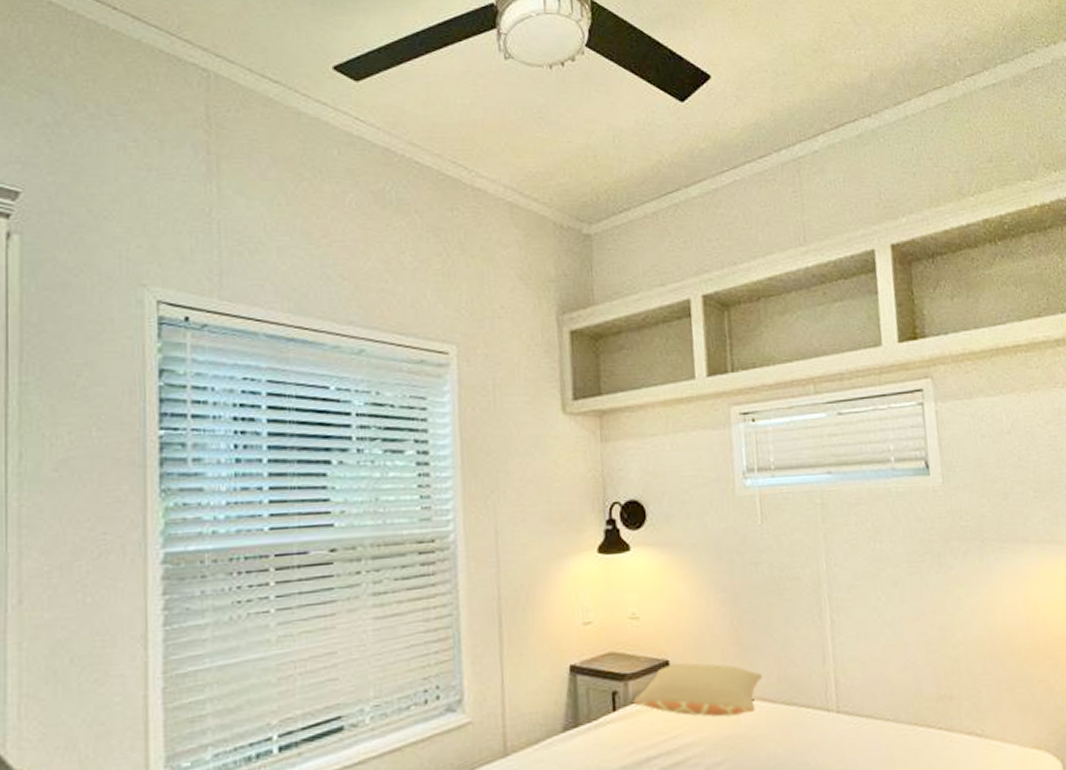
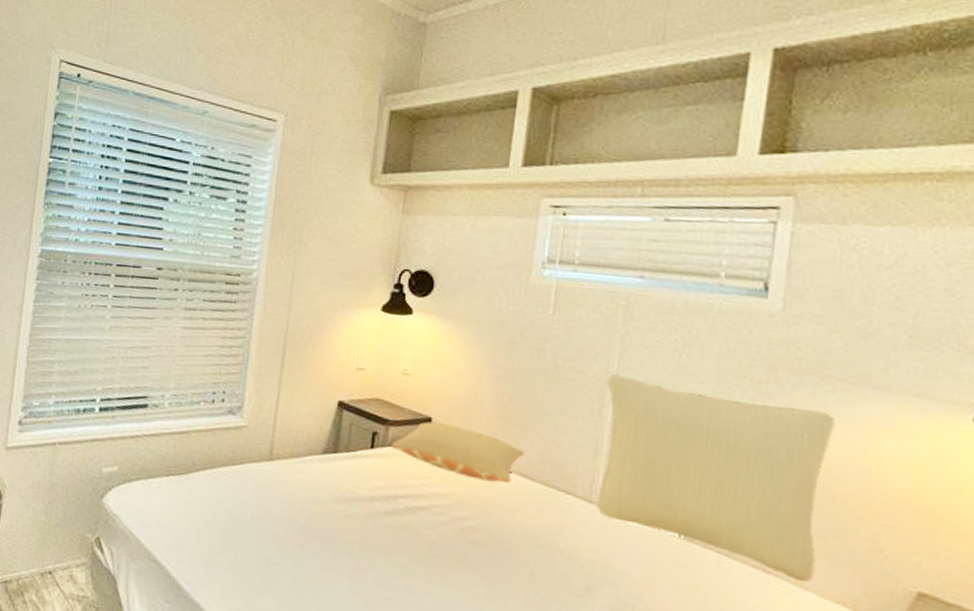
pillow: none [819,571,1013,737] -> present [596,374,835,582]

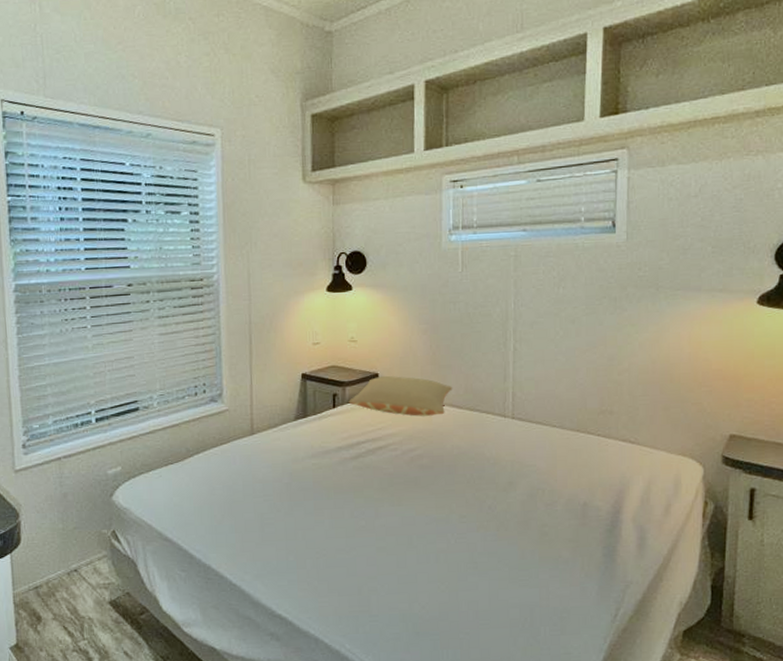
pillow: present [596,374,835,582] -> none [507,312,668,445]

